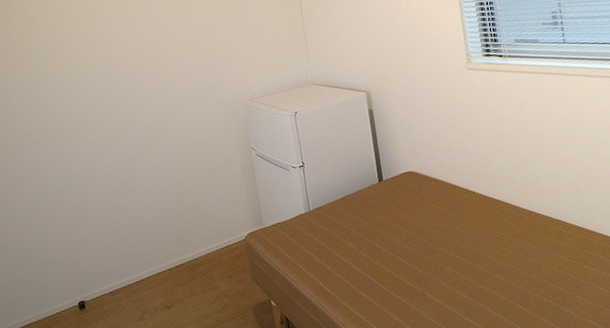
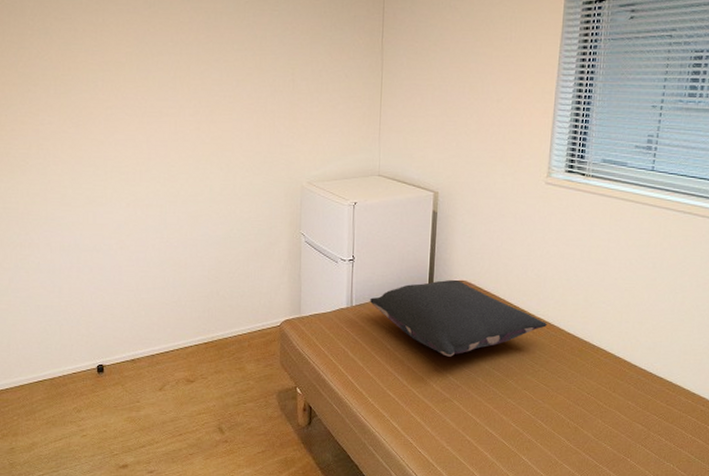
pillow: none [326,171,501,249] -> present [370,279,547,357]

